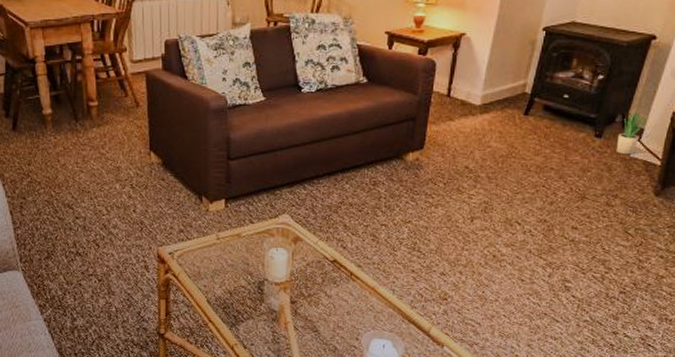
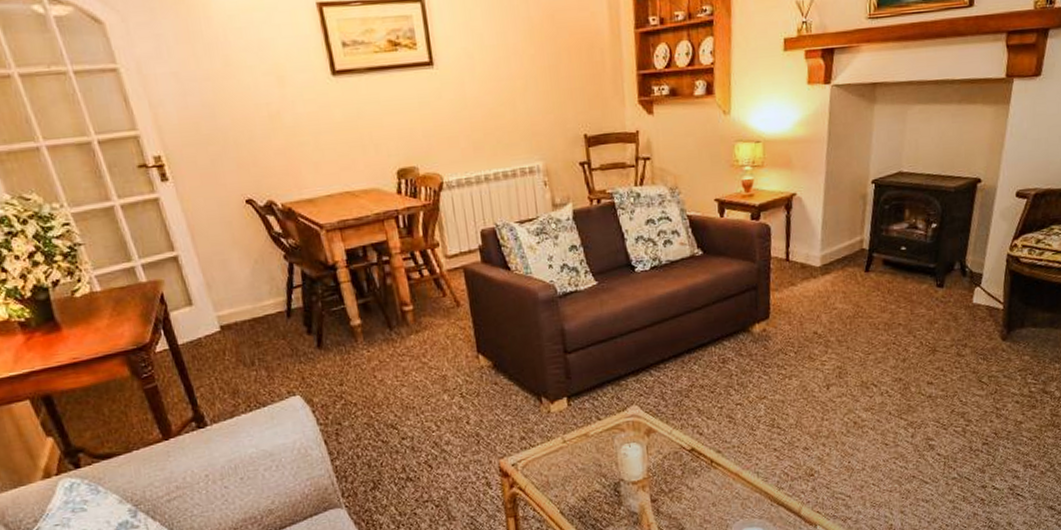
potted plant: present [616,106,649,155] -> none [958,252,985,302]

